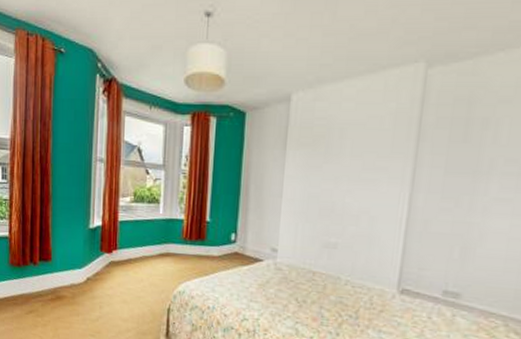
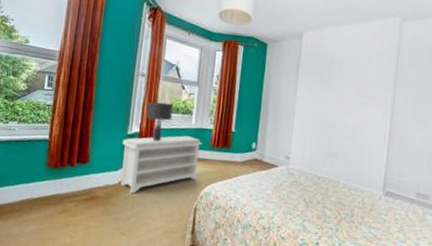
bench: none [85,228,173,293] -> present [121,135,202,194]
lamp: none [109,190,137,235] -> present [147,101,173,142]

